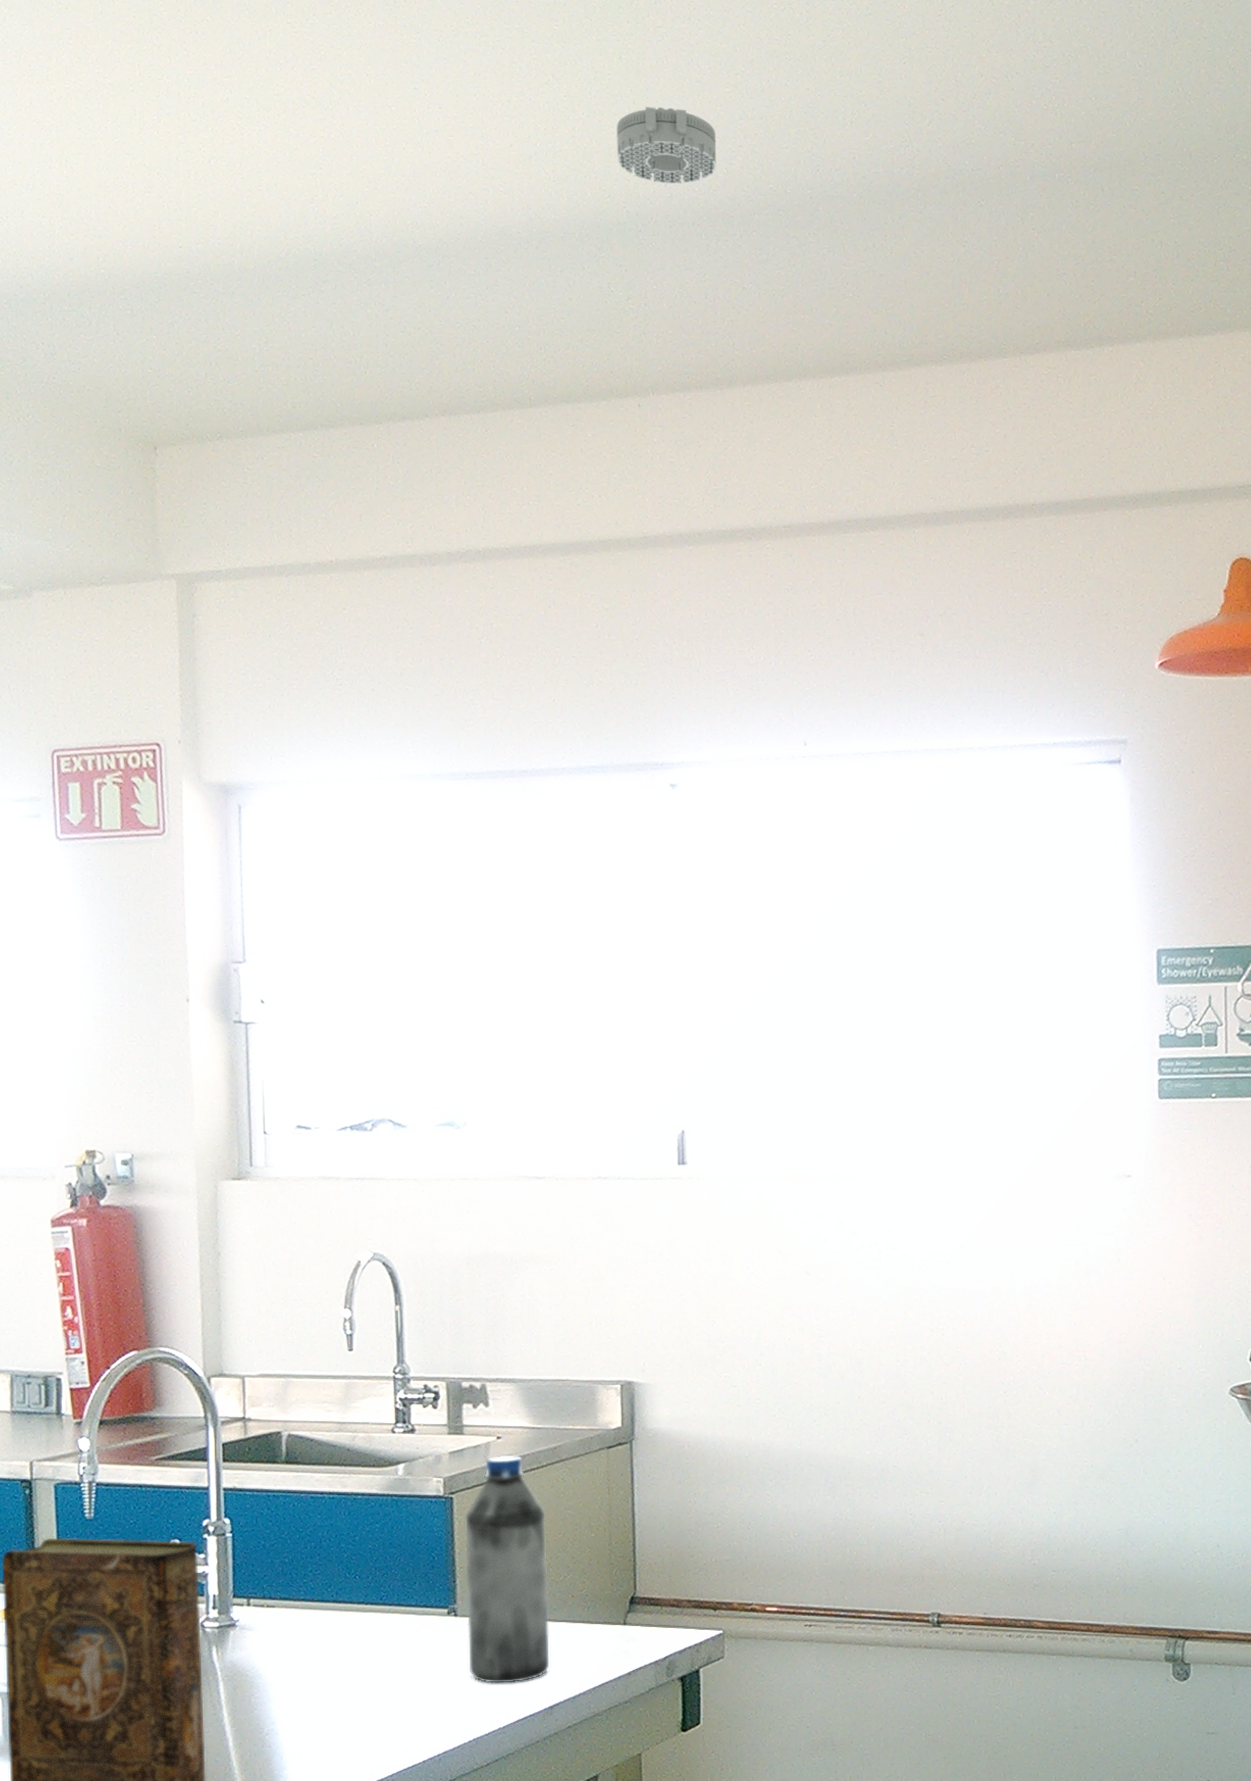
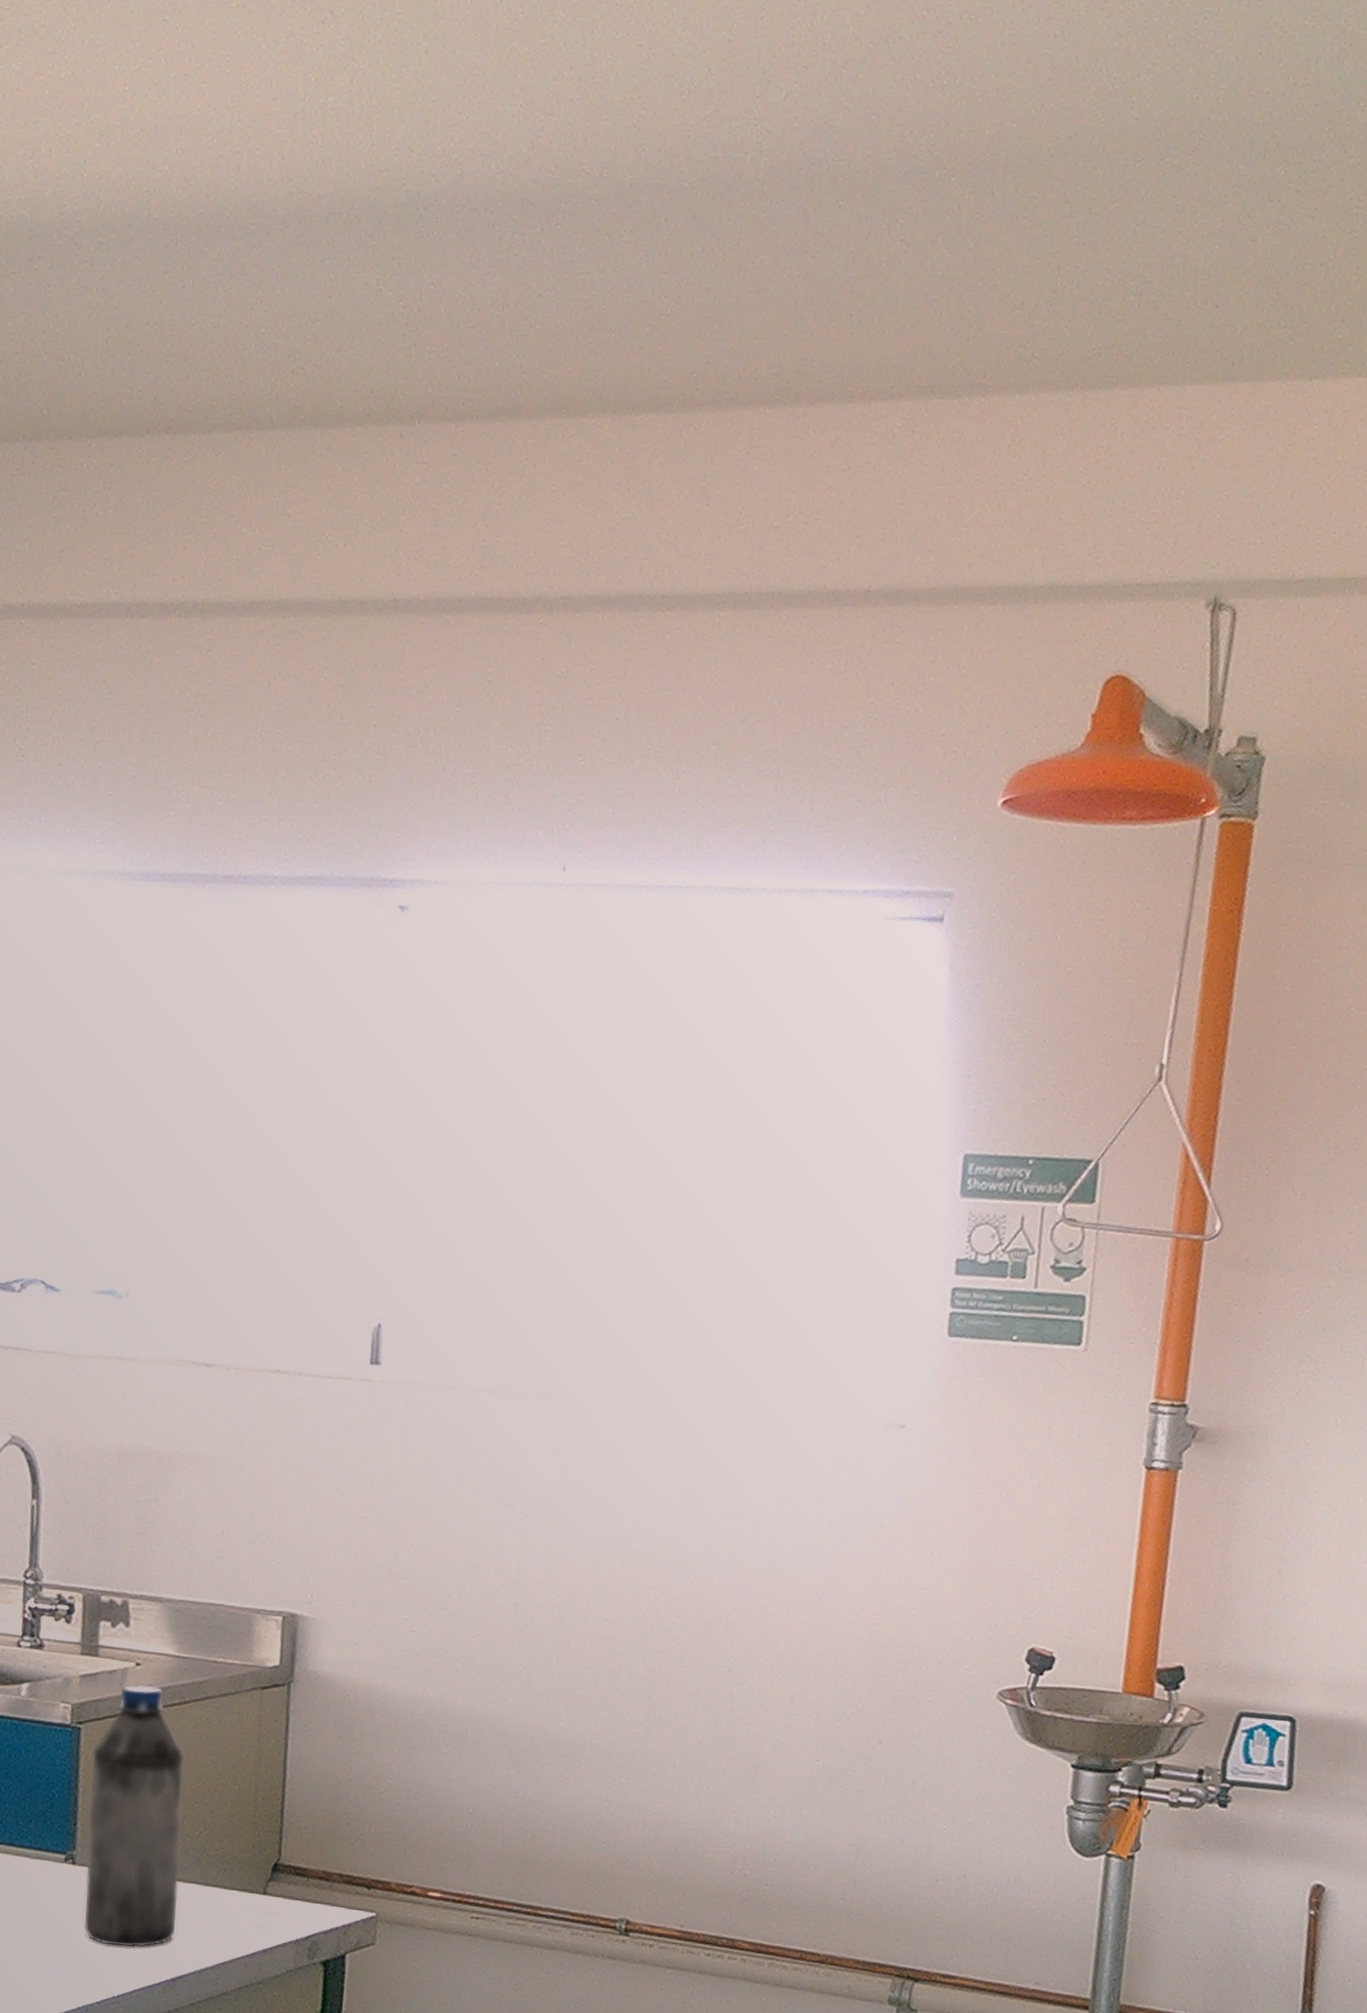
smoke detector: present [616,107,717,184] -> none [400,58,523,159]

